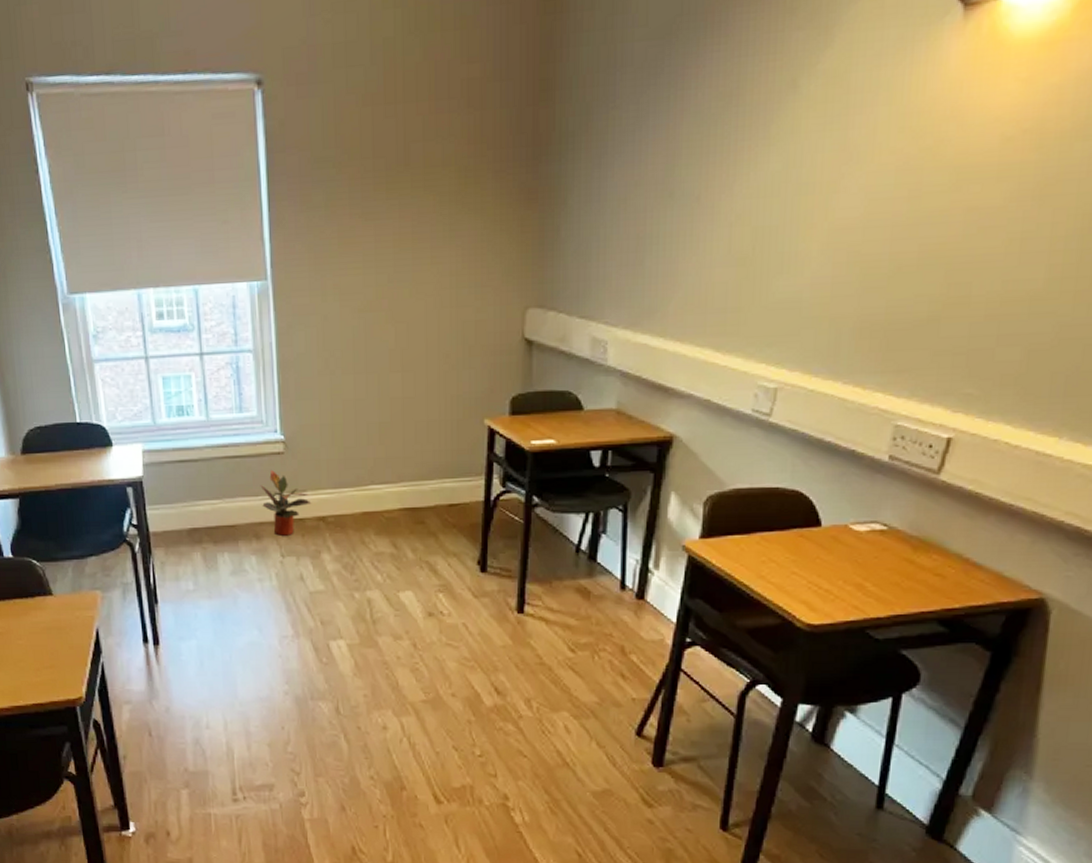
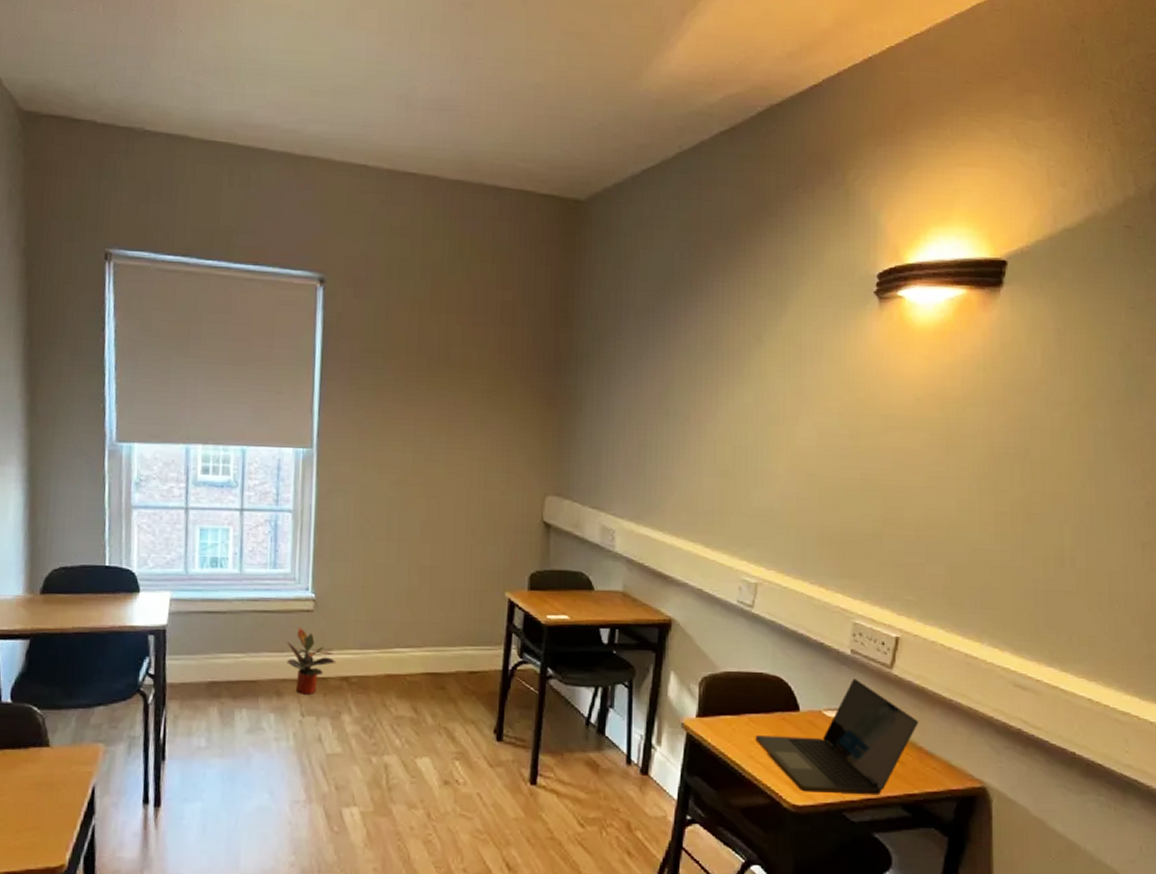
laptop: none [767,488,967,610] -> present [755,679,918,794]

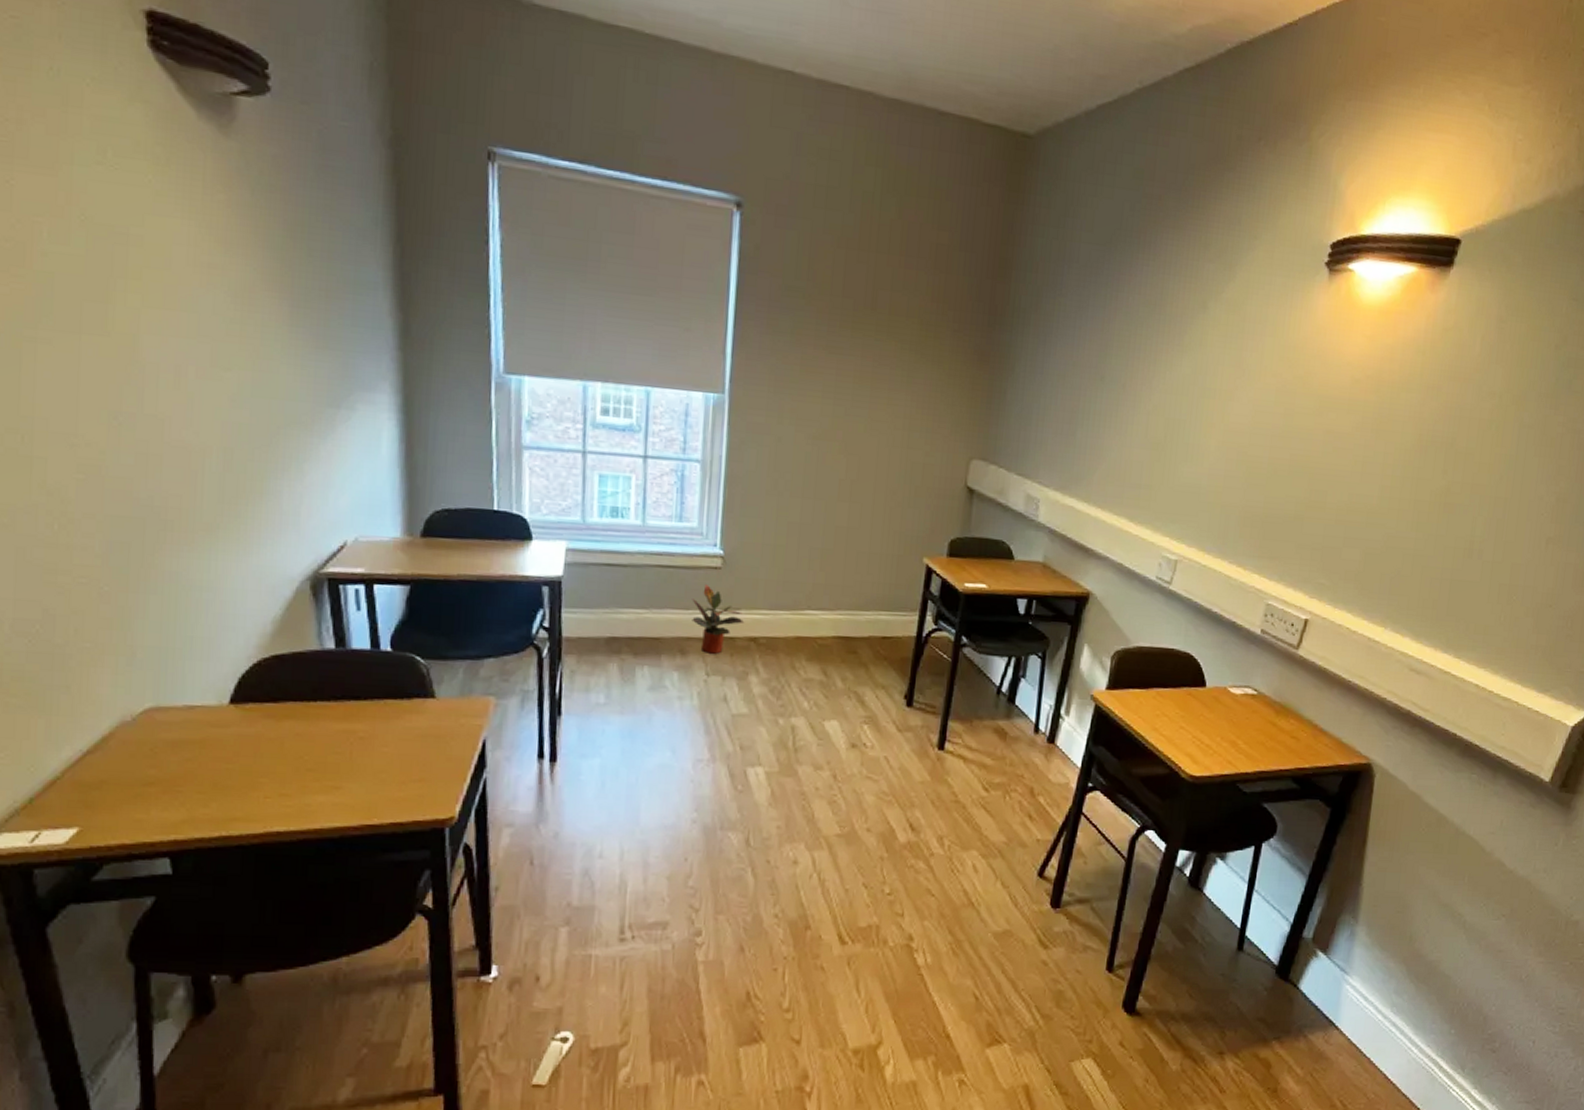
laptop: present [755,679,918,794] -> none [1161,658,1317,767]

